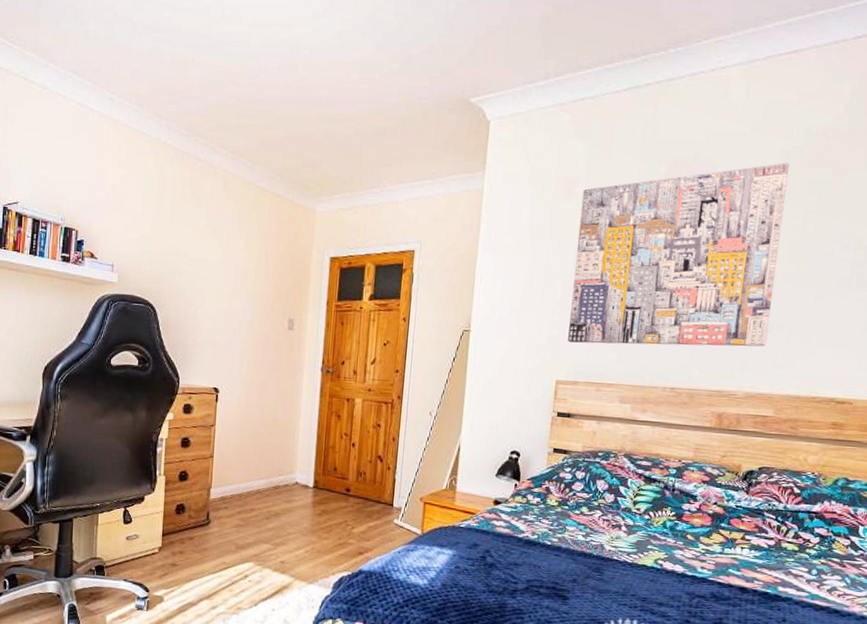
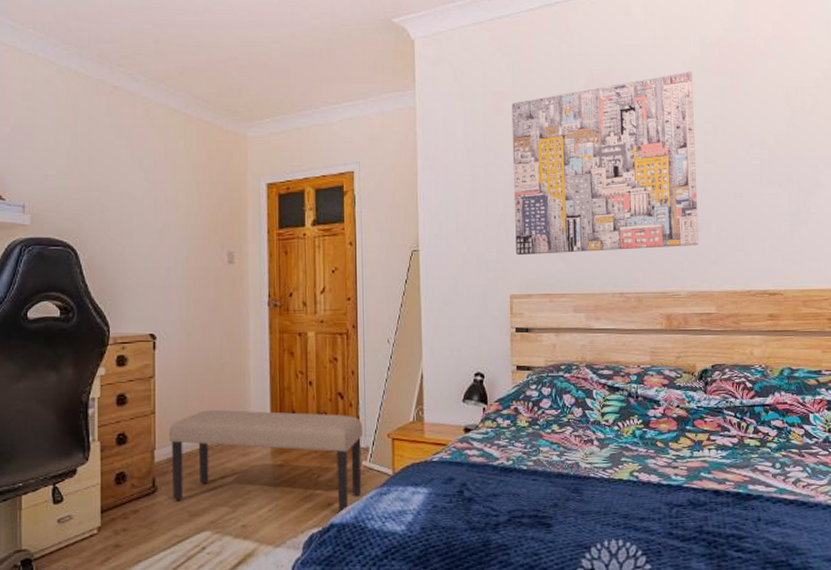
bench: none [223,459,398,561] -> present [169,410,363,512]

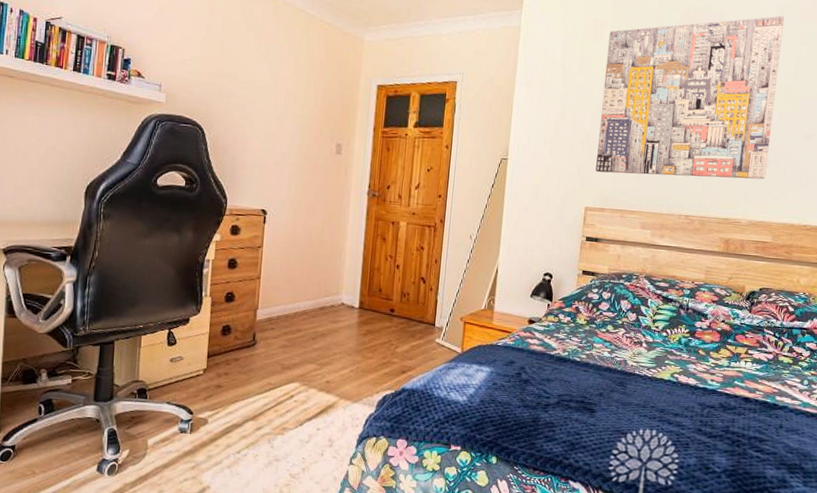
bench: present [169,410,363,512] -> none [269,280,440,380]

